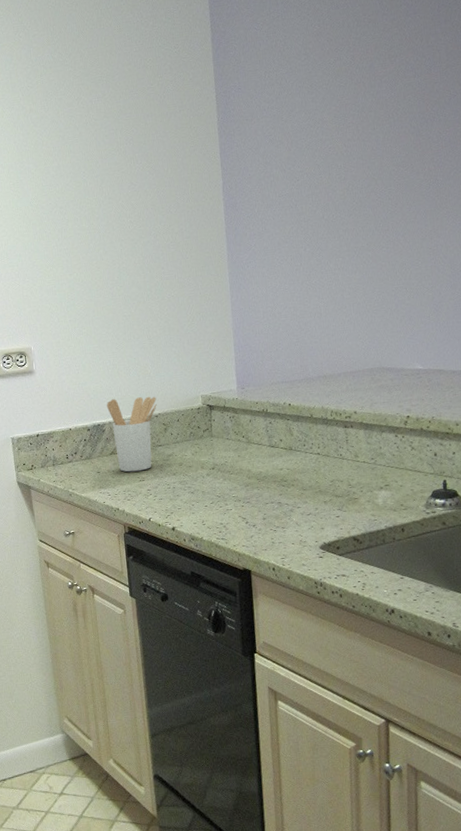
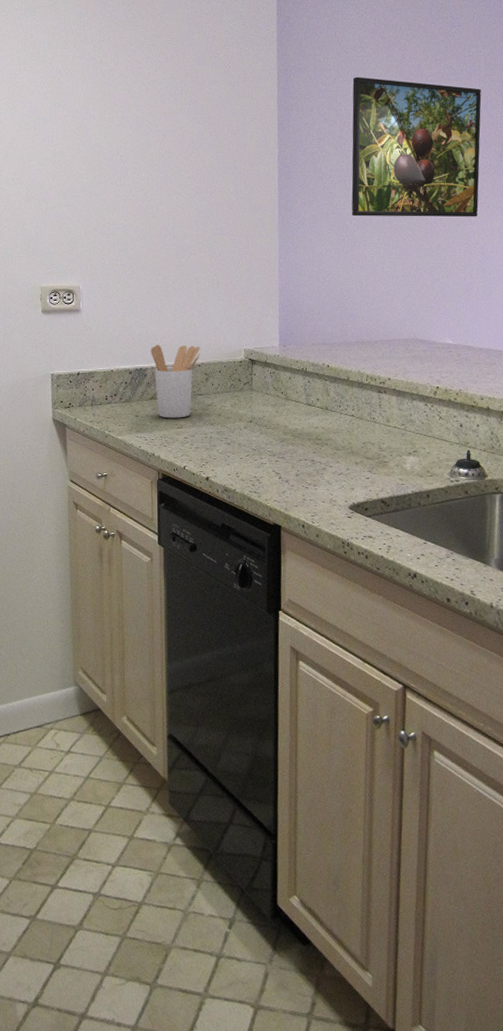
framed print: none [298,82,445,243] -> present [351,77,482,217]

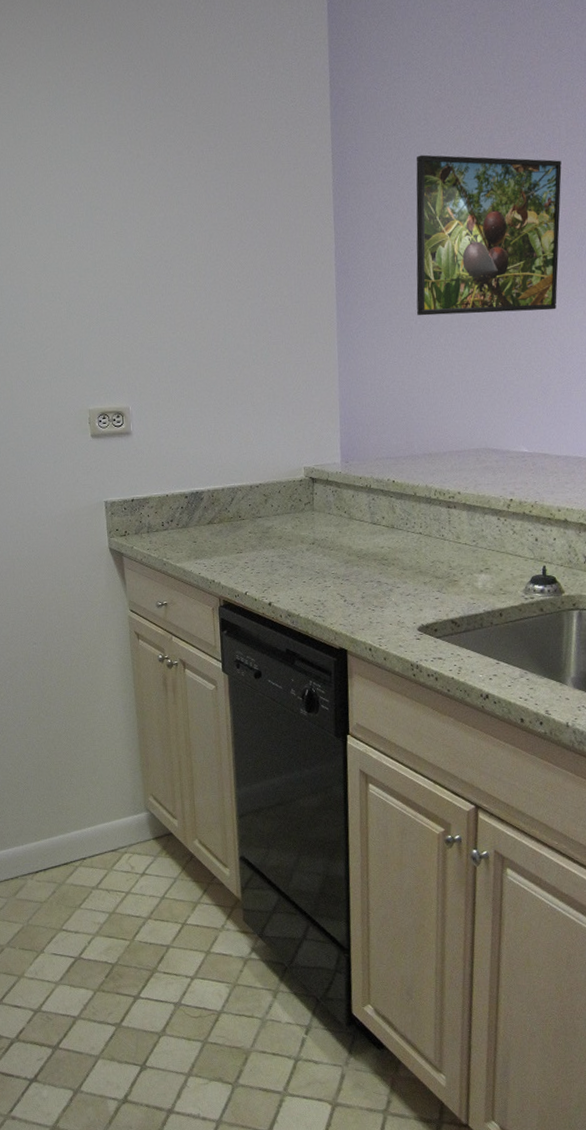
utensil holder: present [151,345,200,419] -> none [206,465,258,543]

